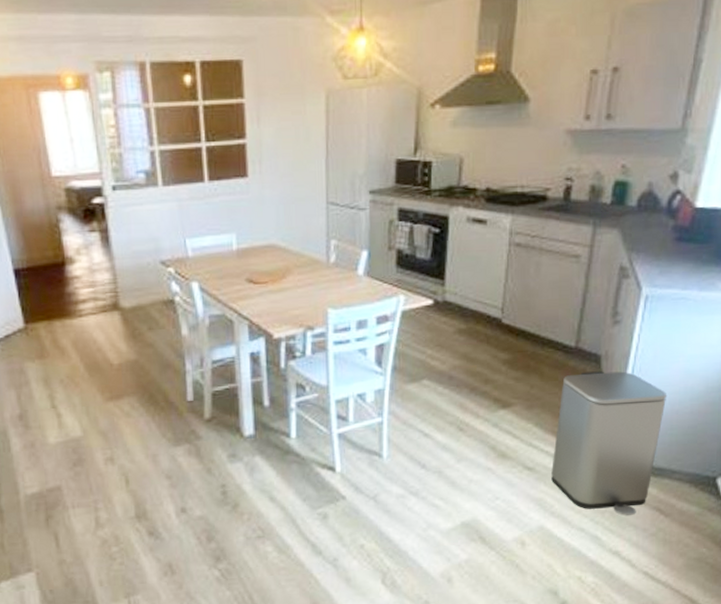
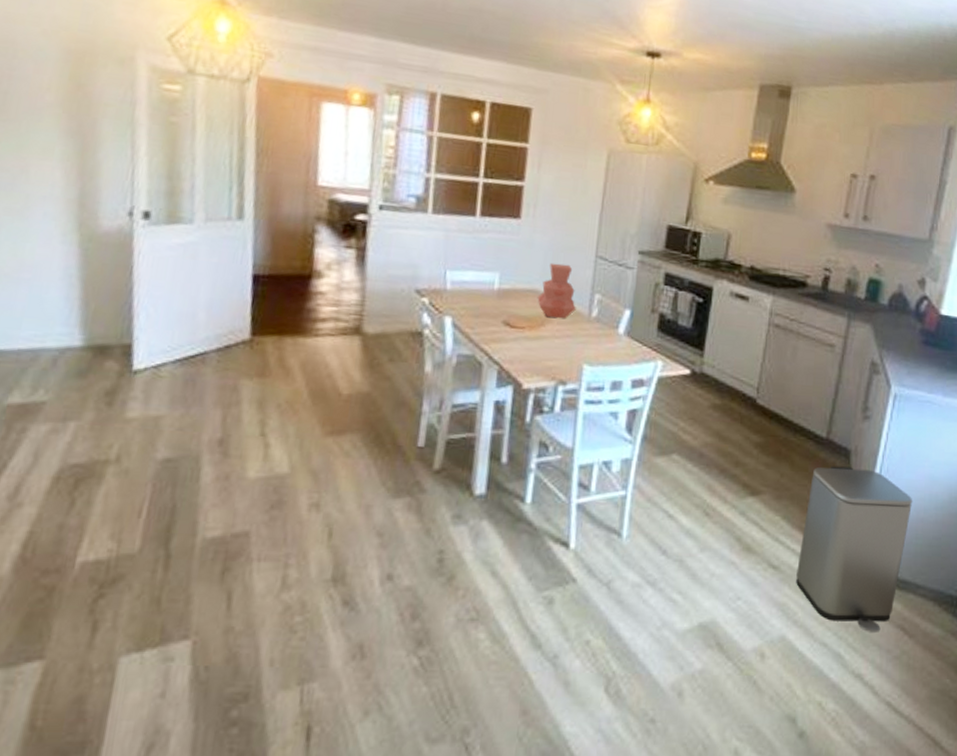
vase: none [275,215,314,270] -> present [537,262,576,319]

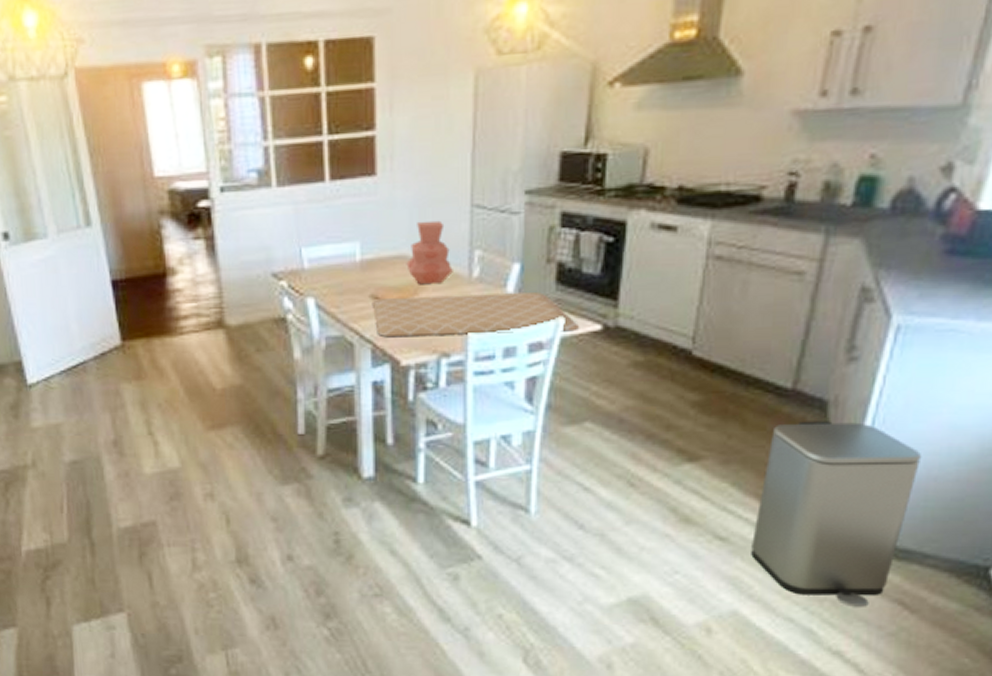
placemat: none [503,325,673,373] -> present [371,292,579,338]

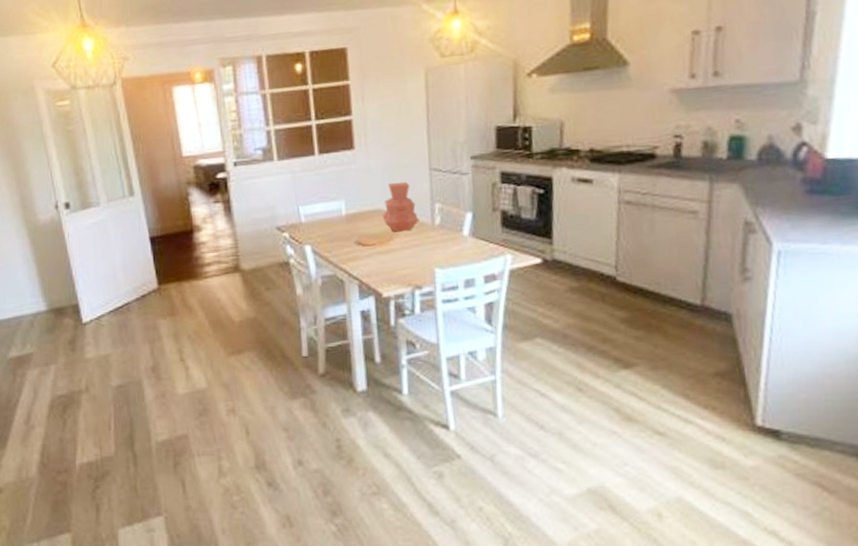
placemat: present [371,292,579,338] -> none [356,235,523,275]
pedal bin: present [751,421,922,607] -> none [685,330,816,490]

